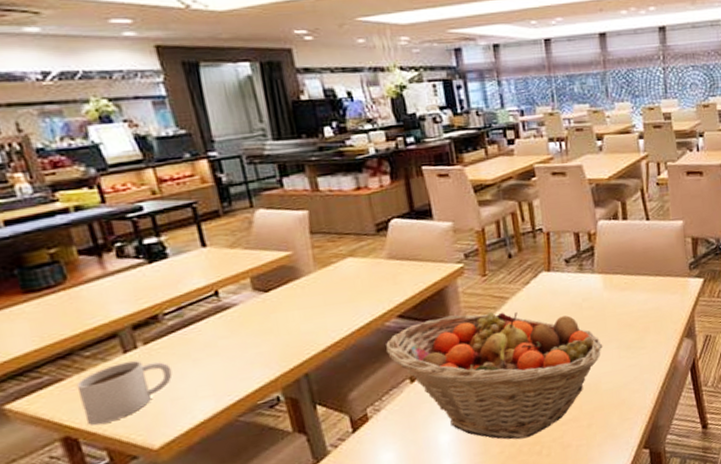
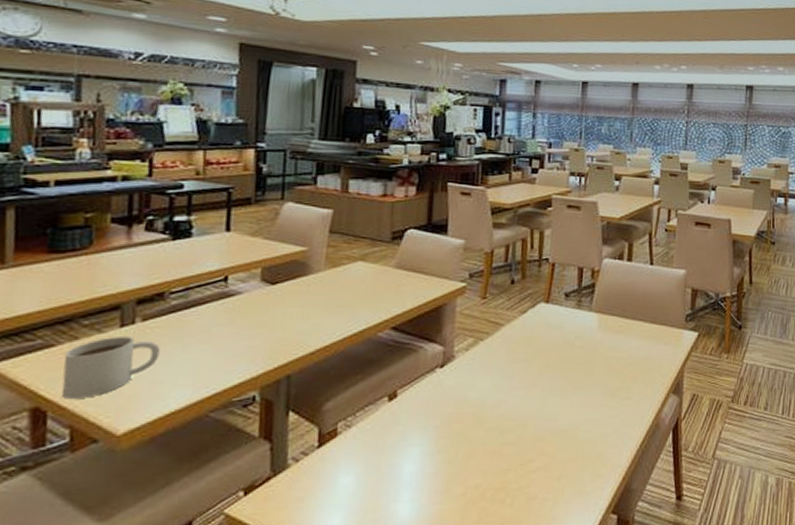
fruit basket: present [385,312,603,440] -> none [371,335,588,482]

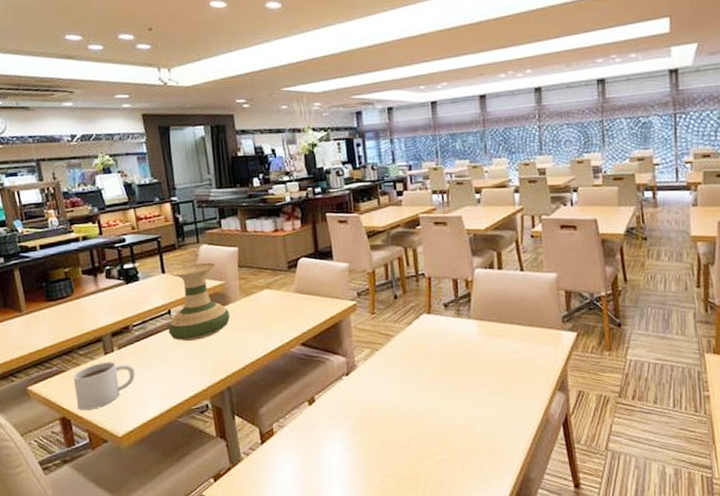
vase: none [219,223,308,317] -> present [168,262,230,342]

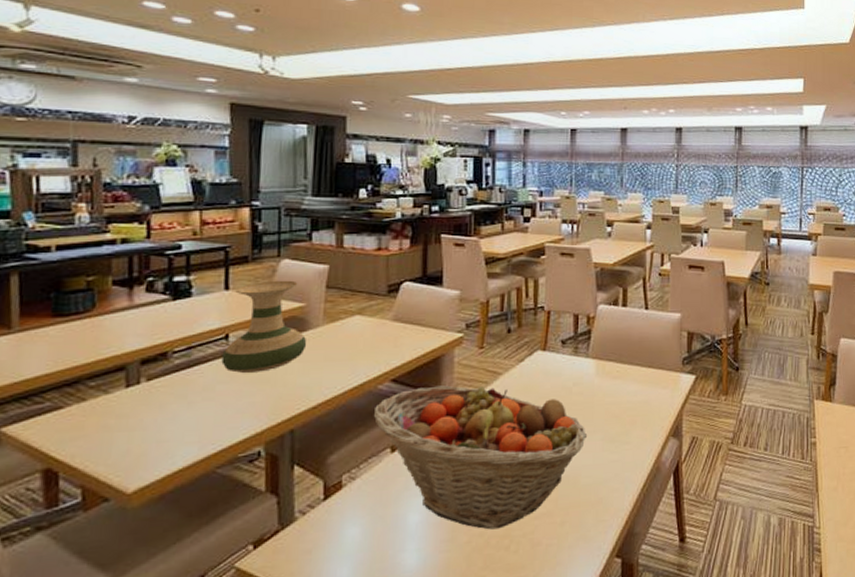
mug: present [73,361,135,410] -> none [72,395,166,459]
fruit basket: none [290,347,477,472] -> present [373,385,588,530]

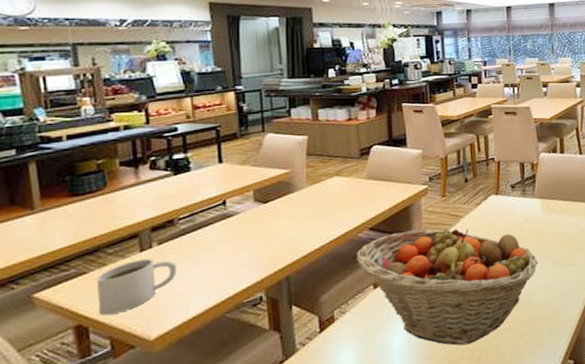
mug: none [72,395,166,459] -> present [96,258,177,315]
vase: present [221,280,307,374] -> none [221,151,294,233]

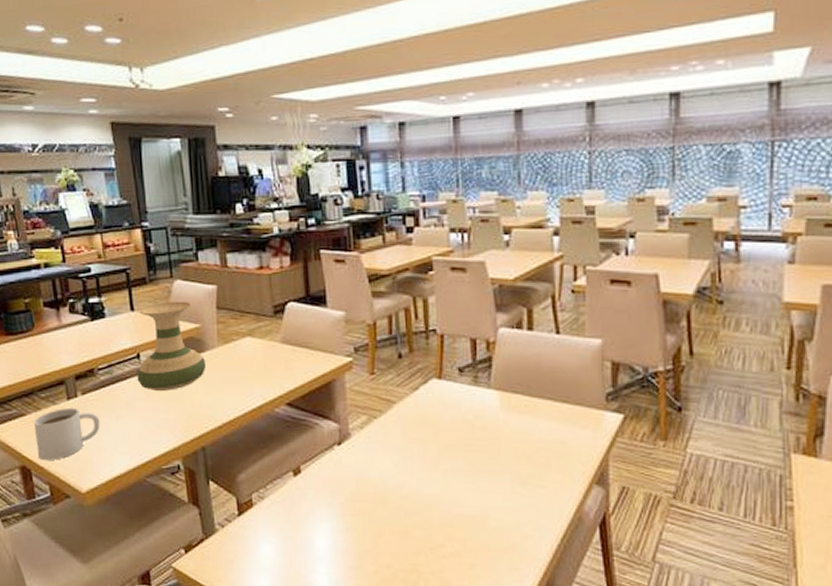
vase: none [221,151,294,233] -> present [136,301,207,392]
fruit basket: present [356,228,539,346] -> none [273,412,495,563]

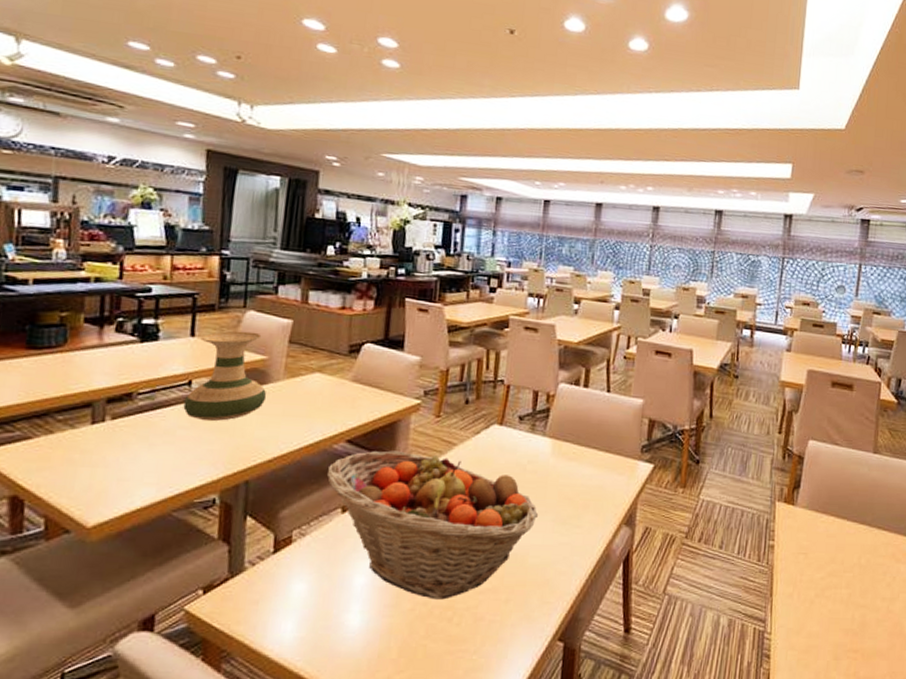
mug: present [33,407,100,460] -> none [37,432,128,490]
fruit basket: none [273,412,495,563] -> present [326,450,539,600]

